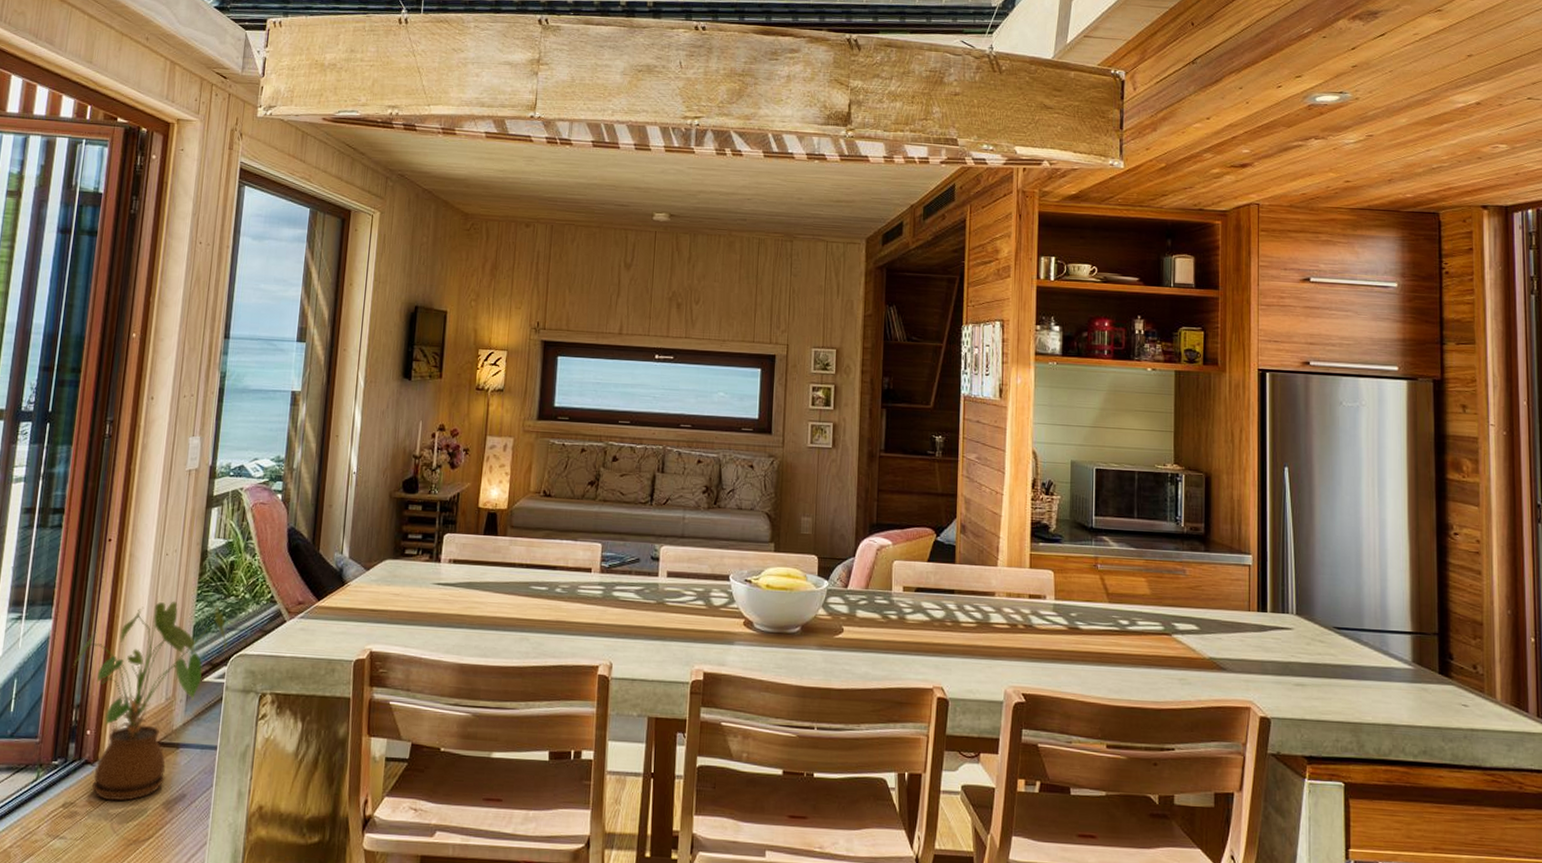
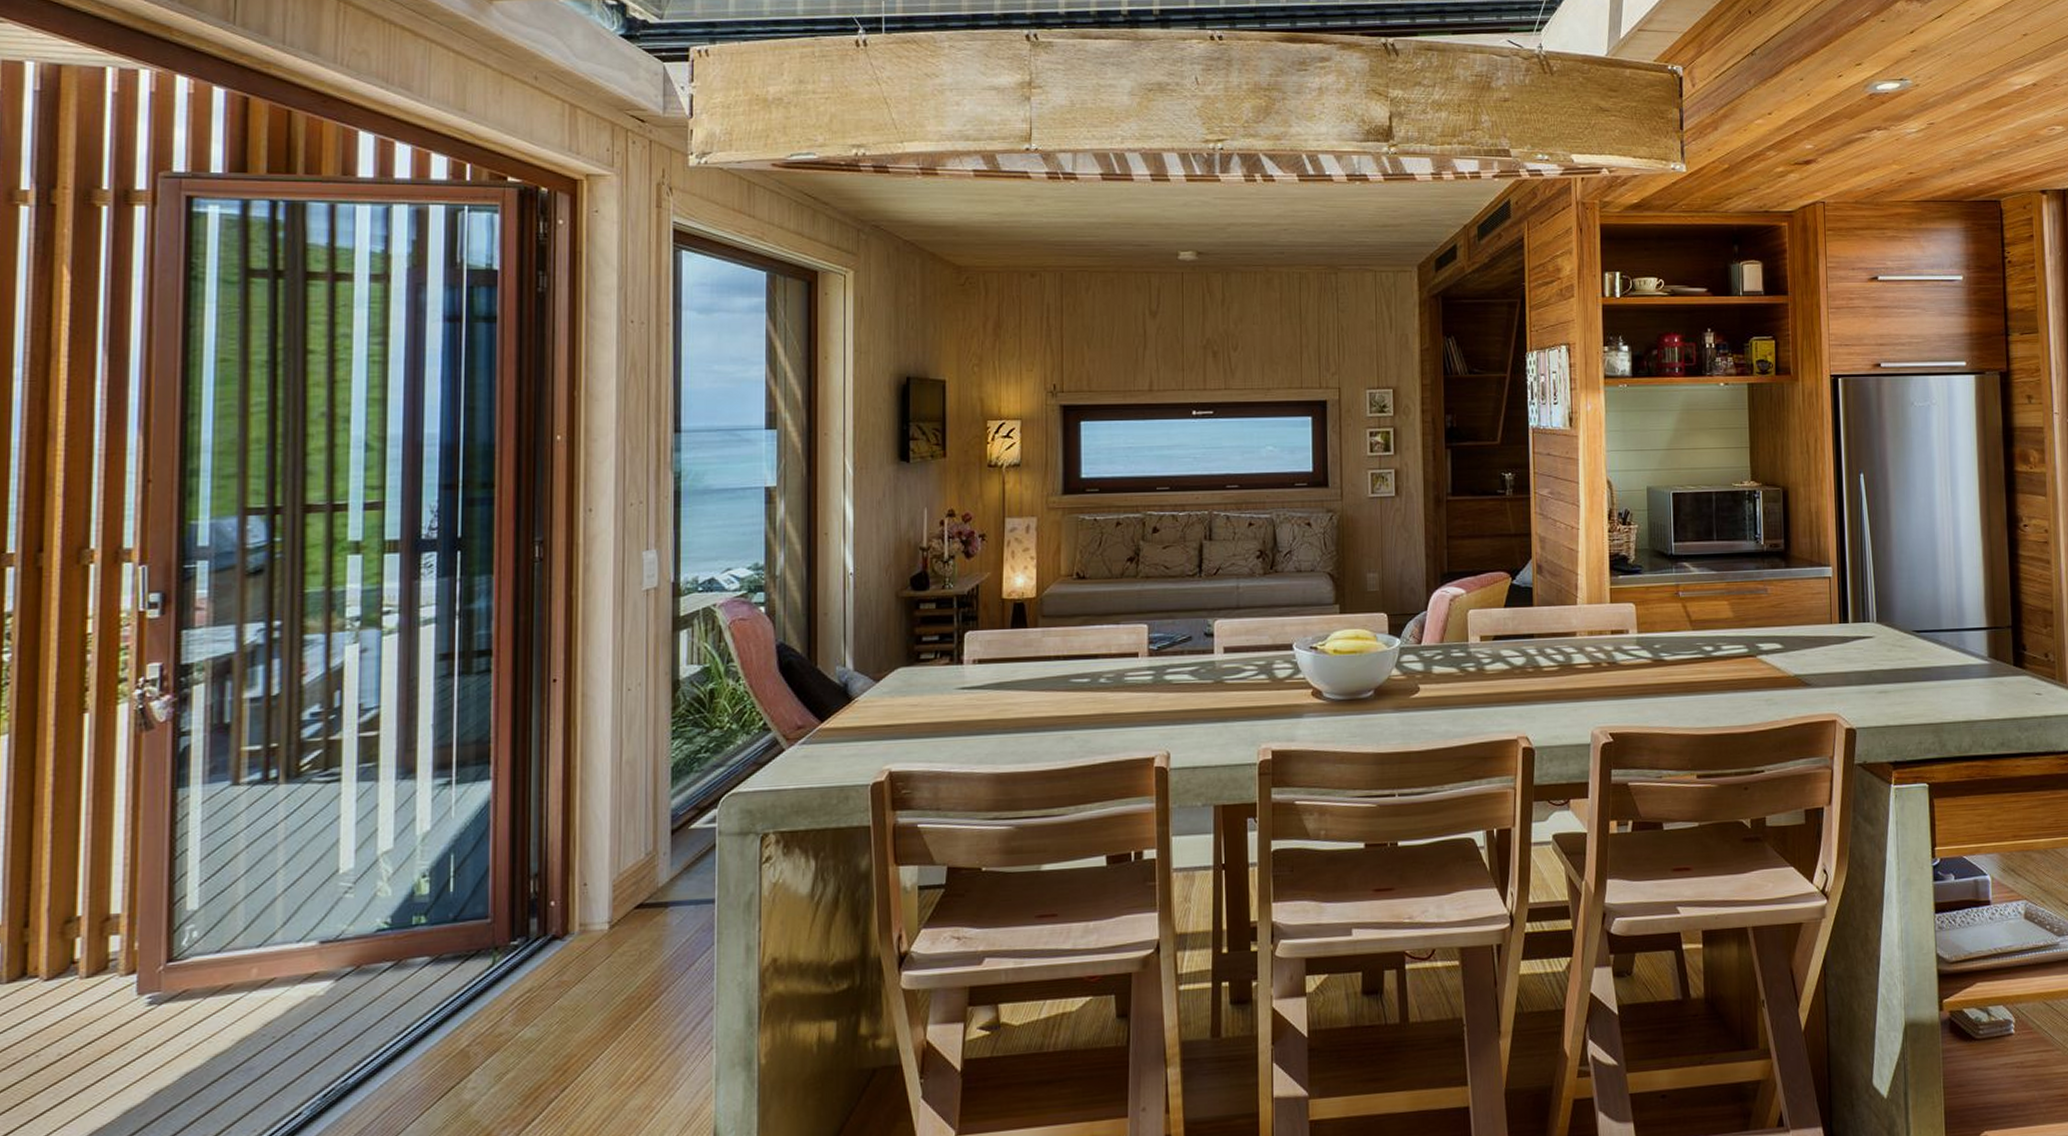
house plant: present [73,601,227,801] -> none [524,741,715,978]

